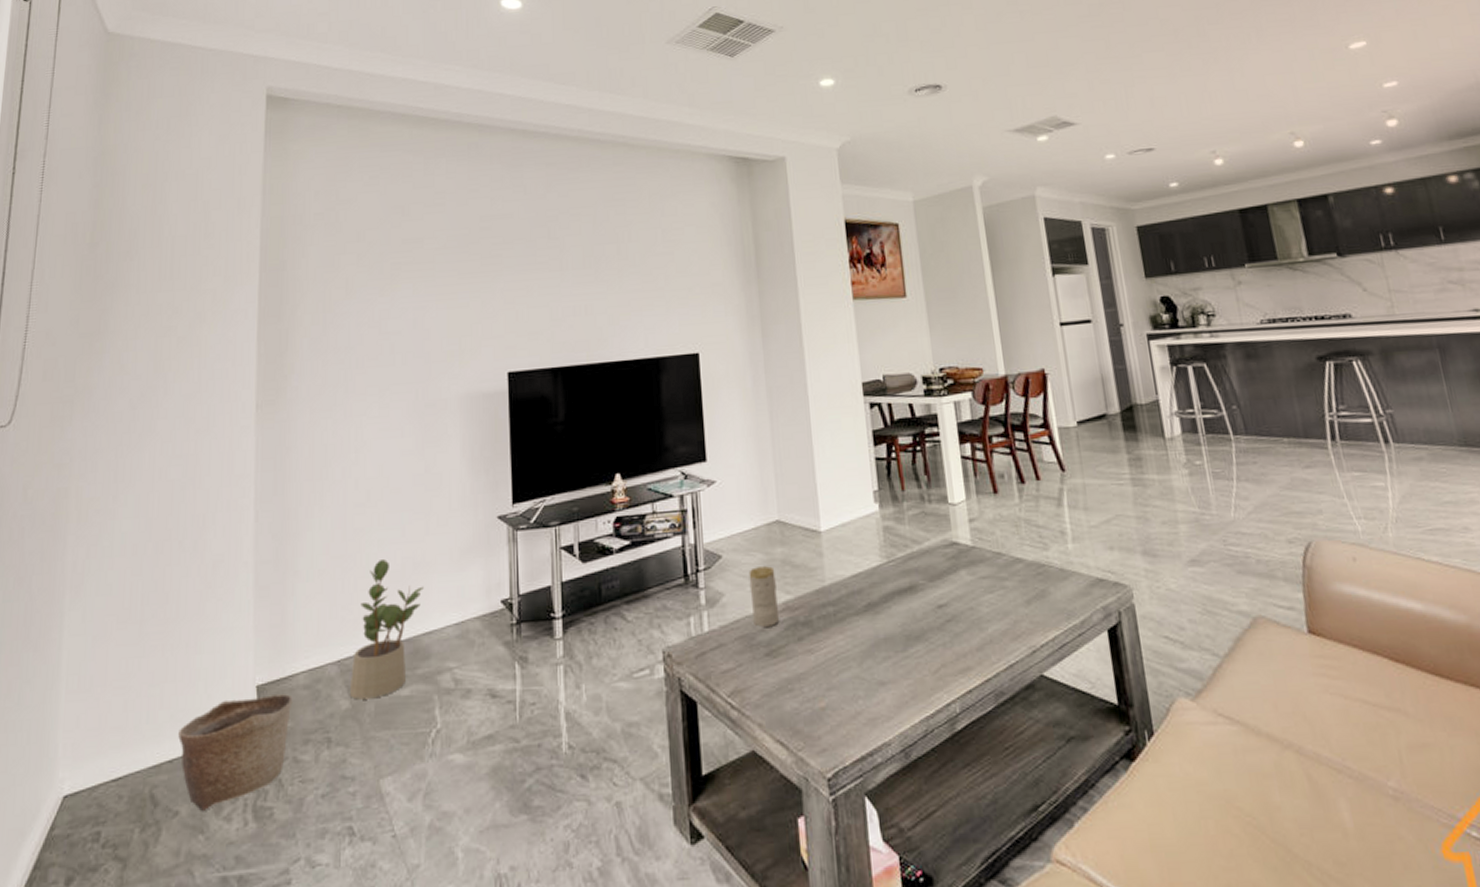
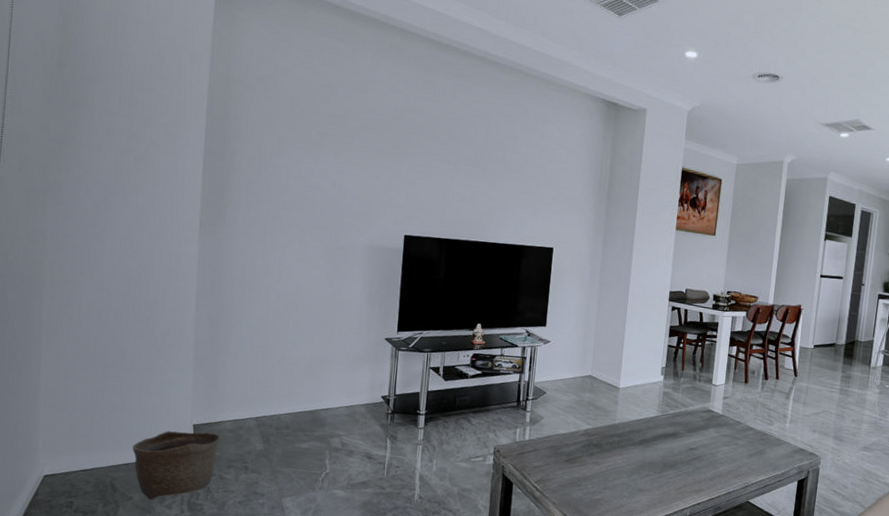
potted plant: present [349,560,423,700] -> none [263,354,324,446]
candle: present [748,566,779,627] -> none [561,403,582,444]

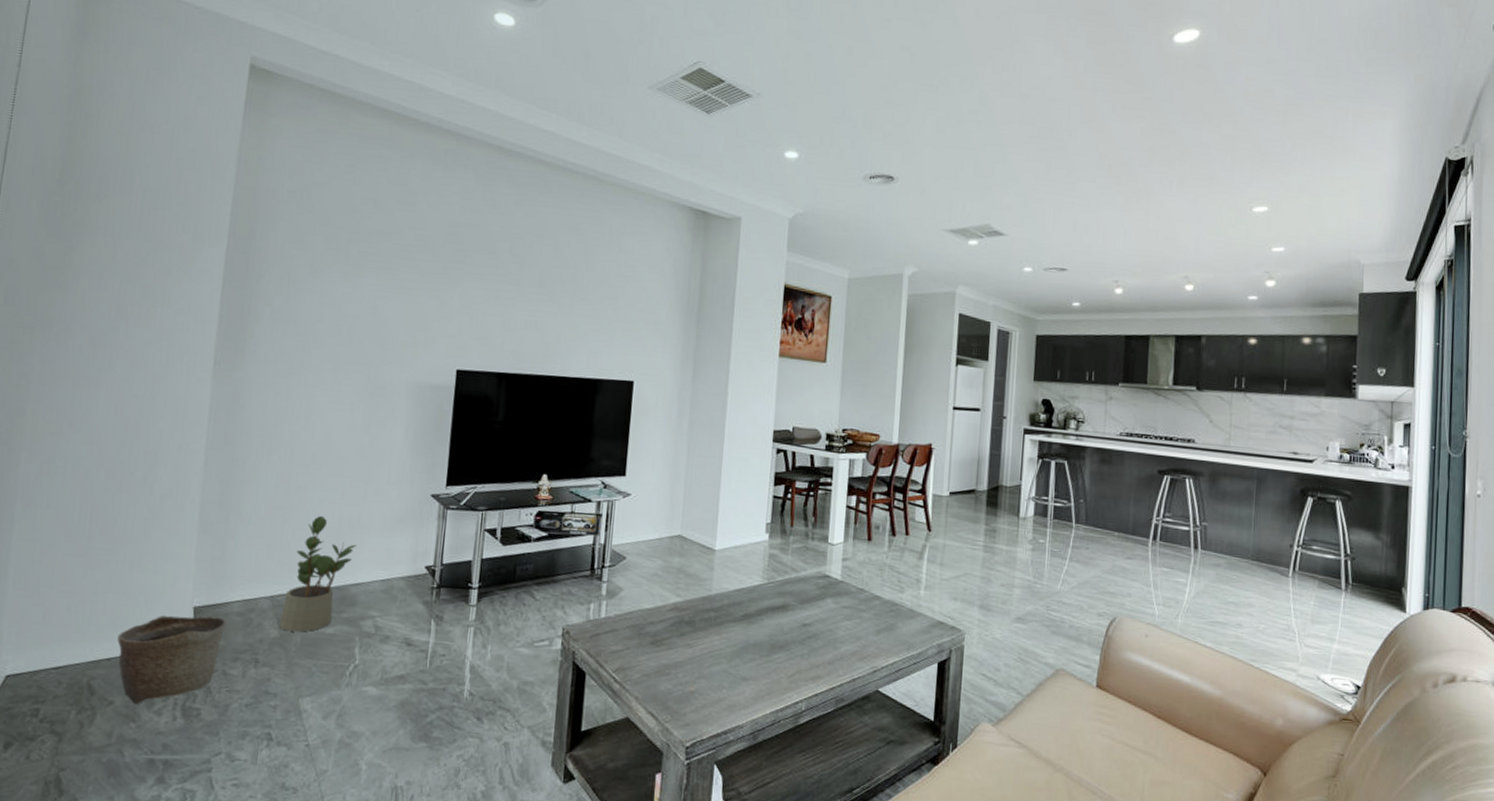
potted plant: none [263,354,324,446] -> present [279,516,356,632]

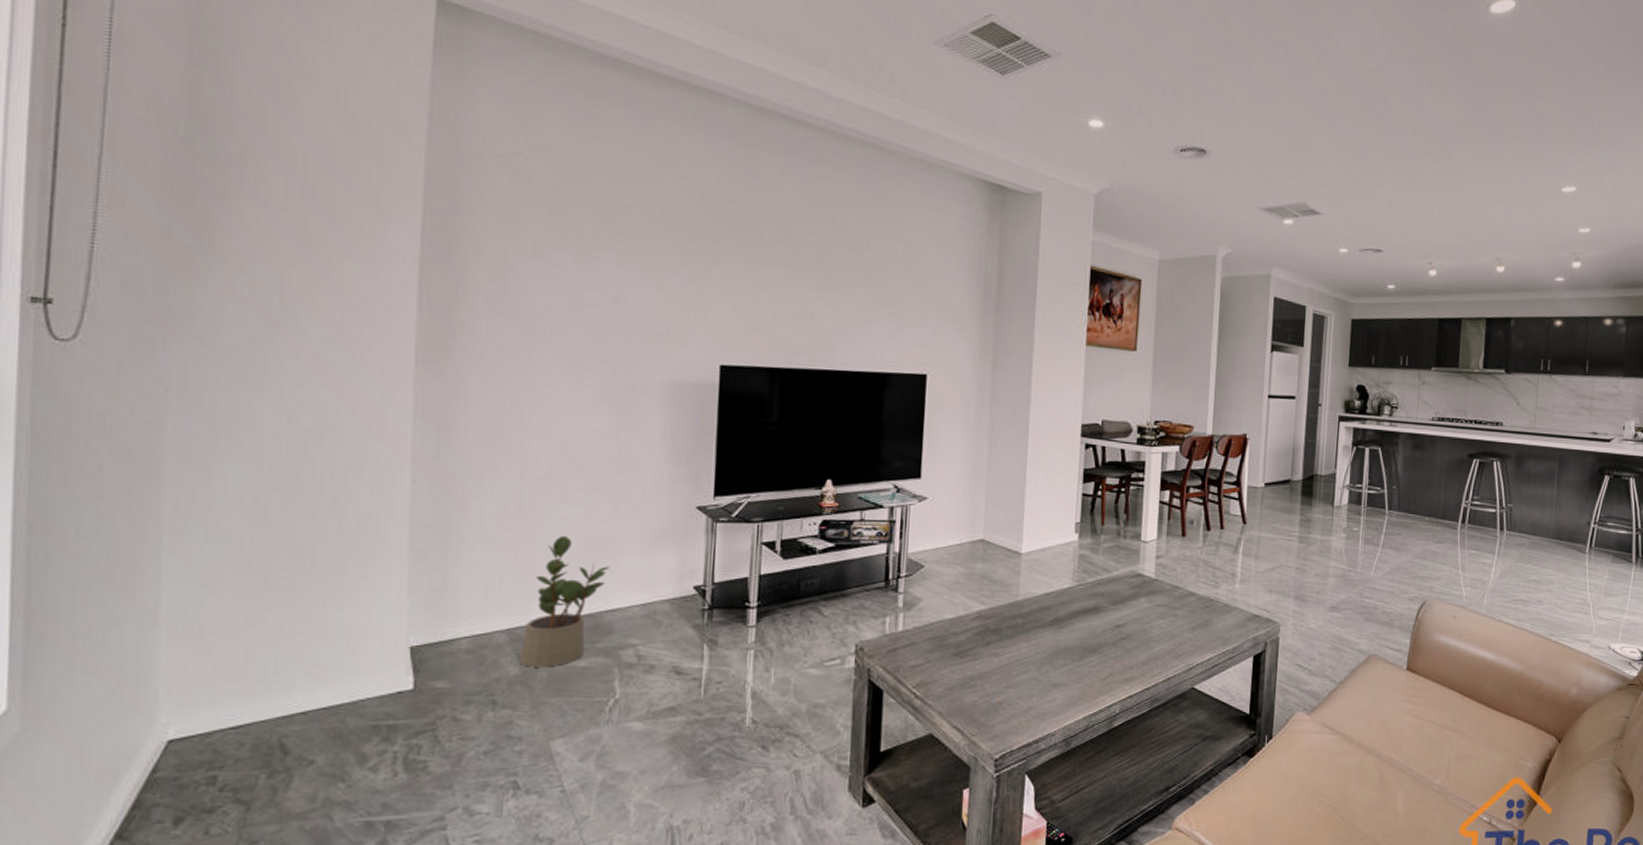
basket: present [117,615,227,705] -> none [314,657,453,762]

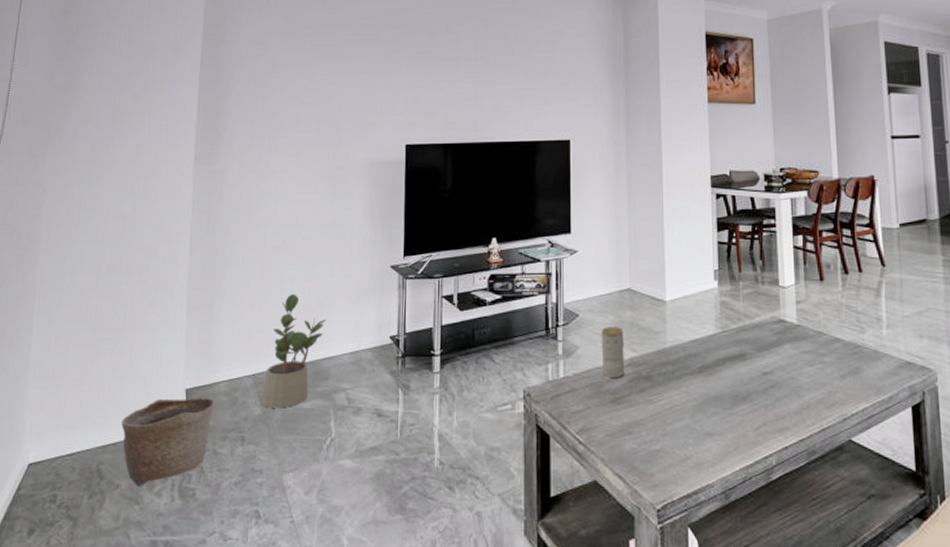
basket: none [314,657,453,762] -> present [121,398,215,487]
candle: none [946,578,973,631] -> present [601,327,624,378]

